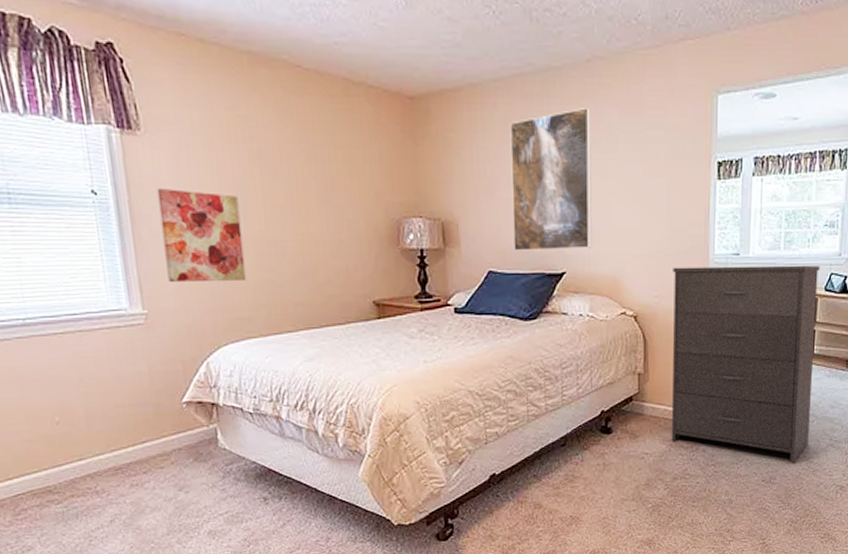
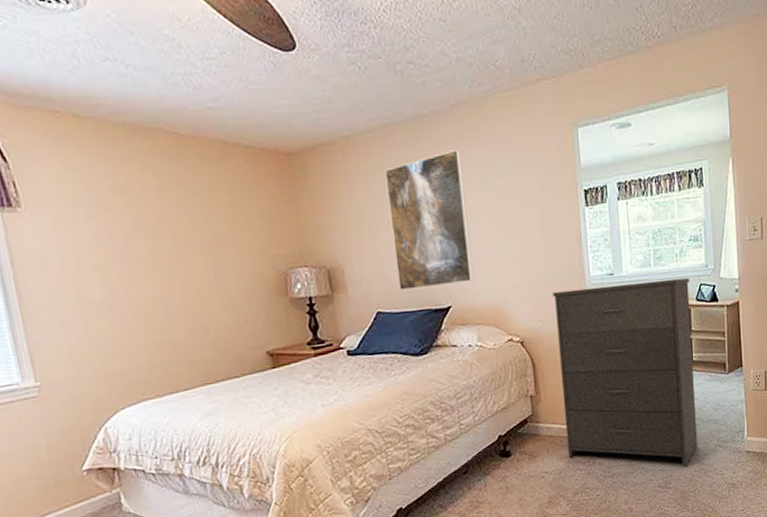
wall art: present [157,189,247,282] -> none [41,261,139,352]

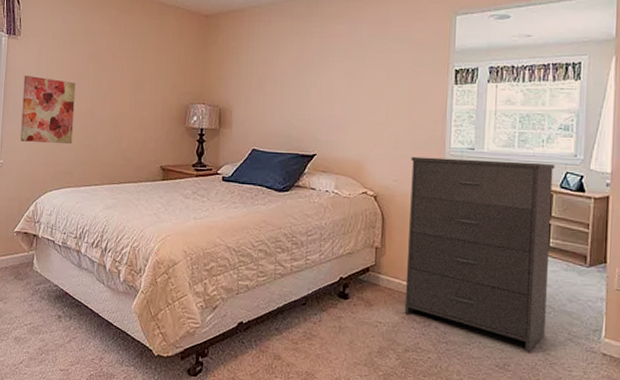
wall art: none [41,261,139,352] -> present [20,76,76,144]
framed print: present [384,150,474,291] -> none [274,25,345,136]

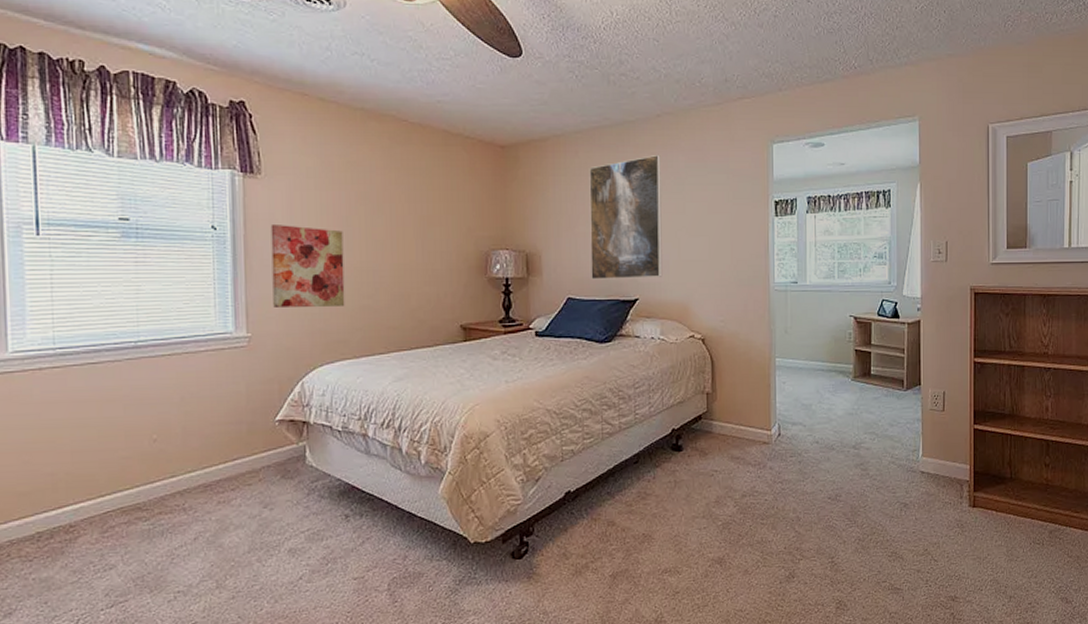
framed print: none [274,25,345,136] -> present [589,155,663,280]
dresser: present [404,156,555,352] -> none [737,292,872,480]

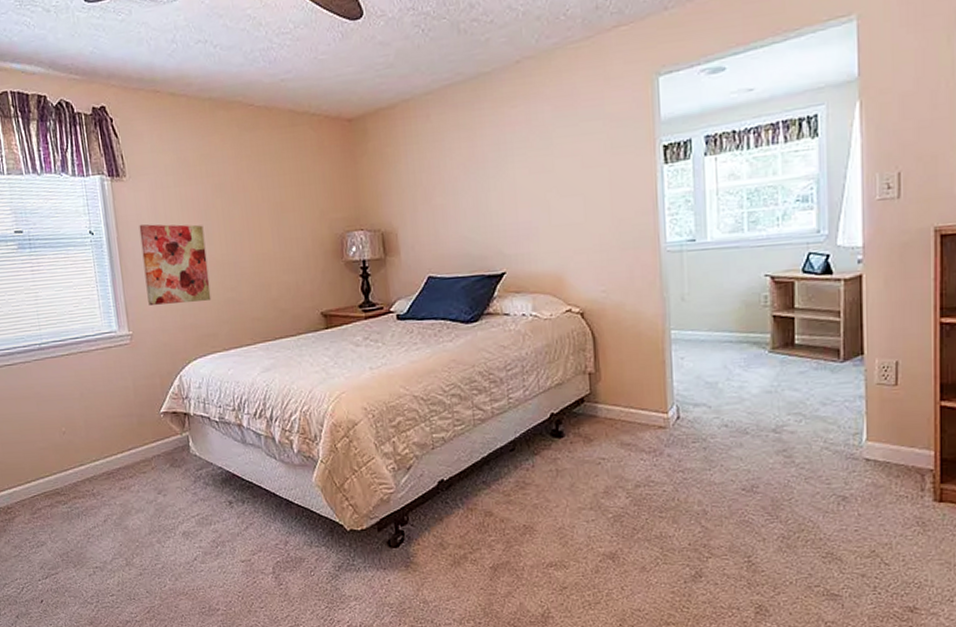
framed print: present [589,155,663,280] -> none [442,108,532,255]

